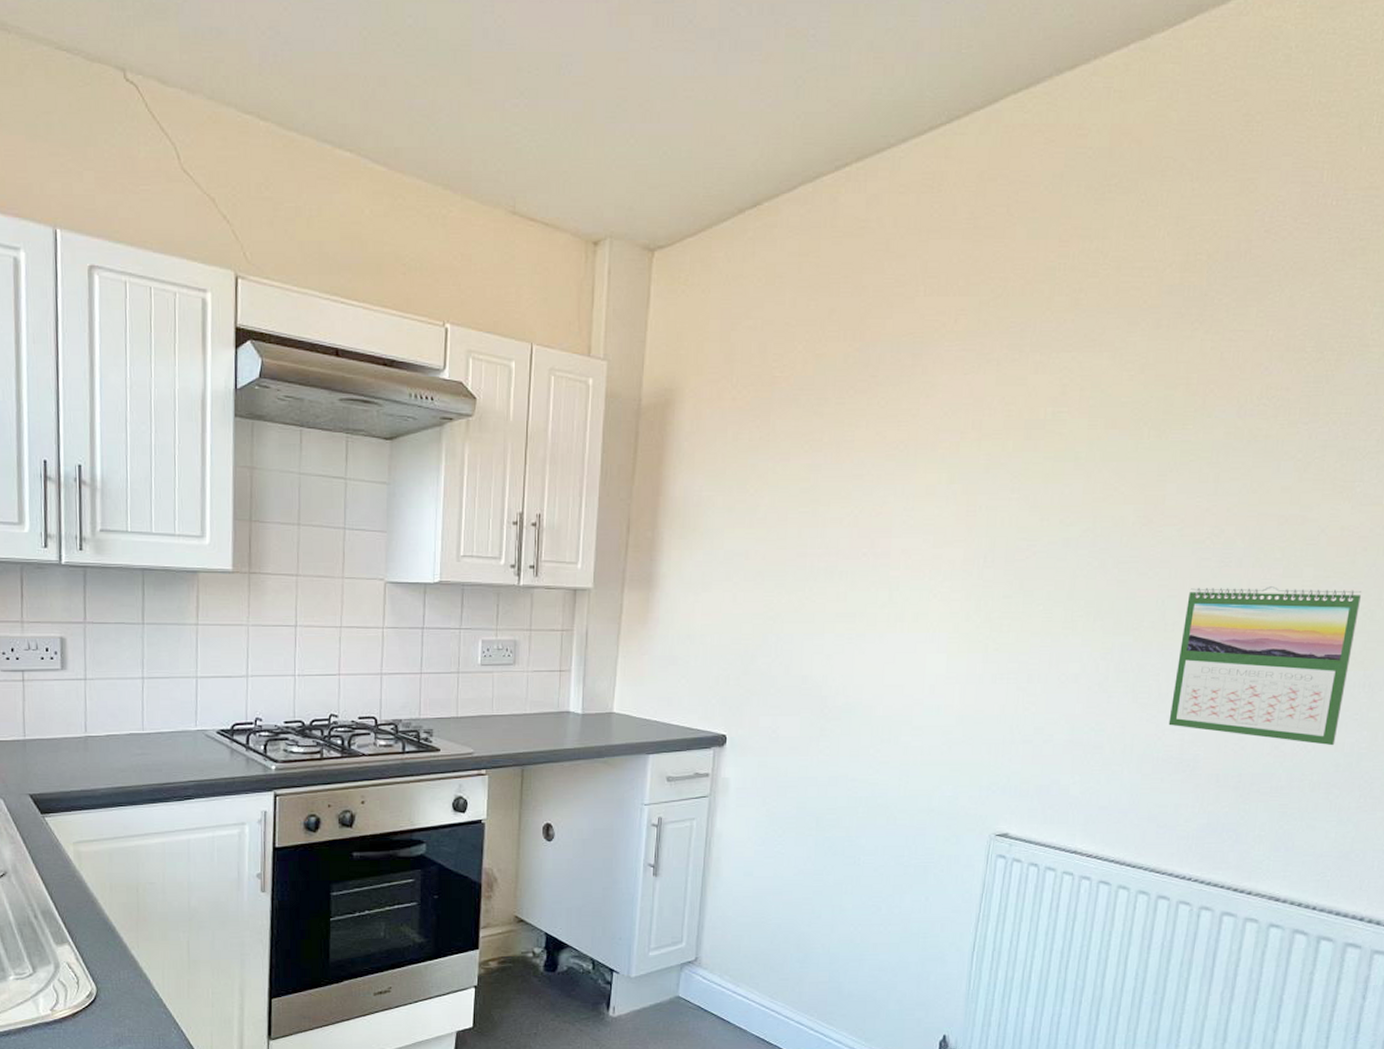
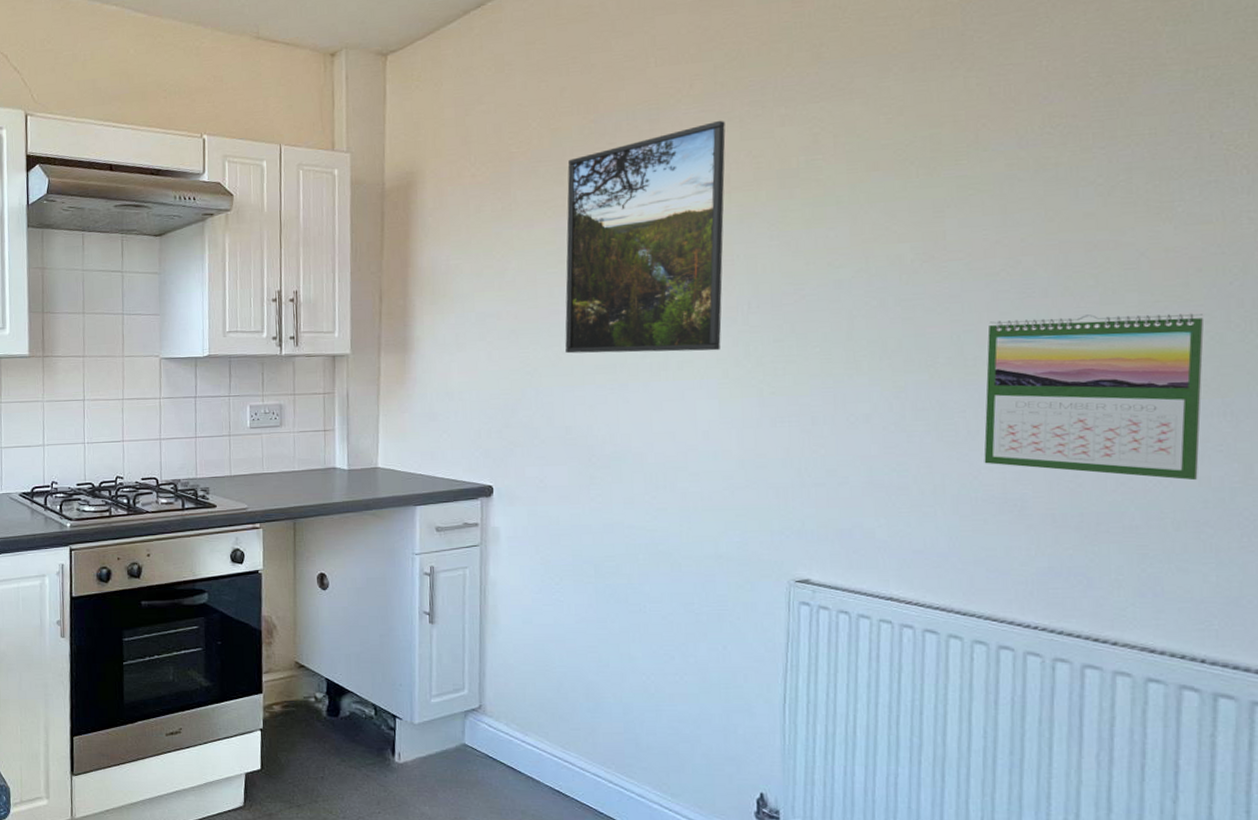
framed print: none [809,361,983,604] -> present [565,120,726,354]

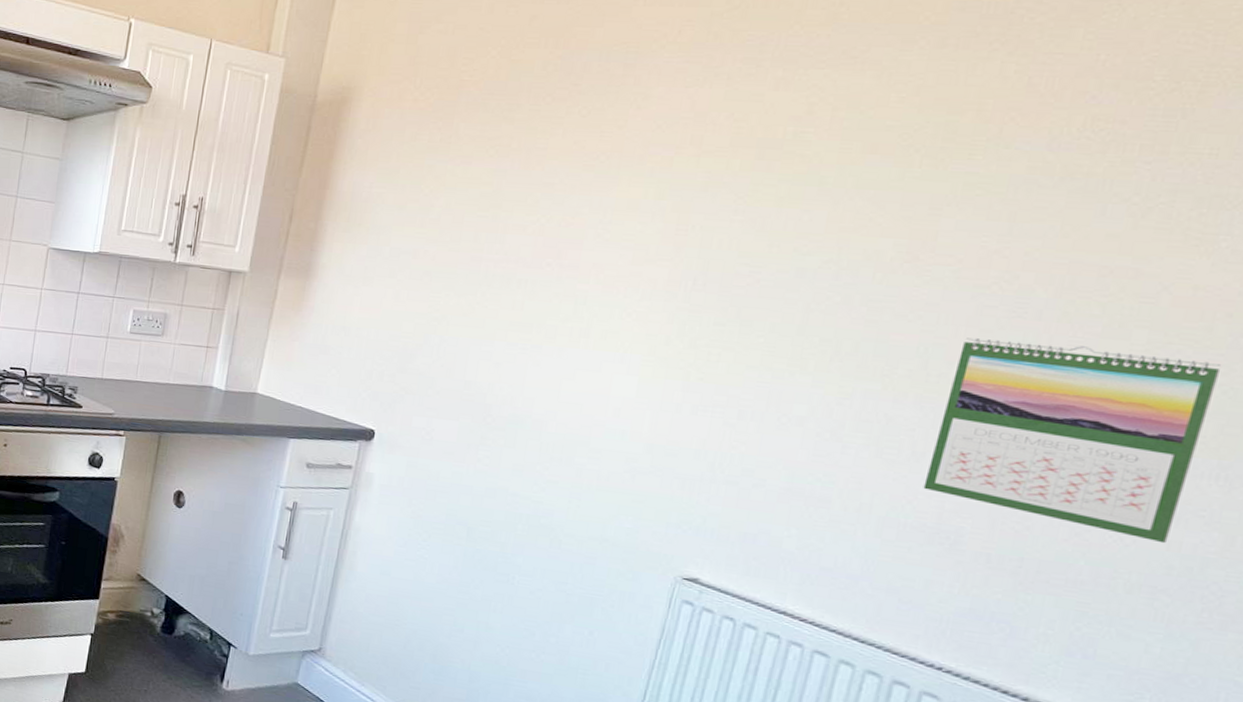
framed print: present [565,120,726,354] -> none [481,74,710,325]

